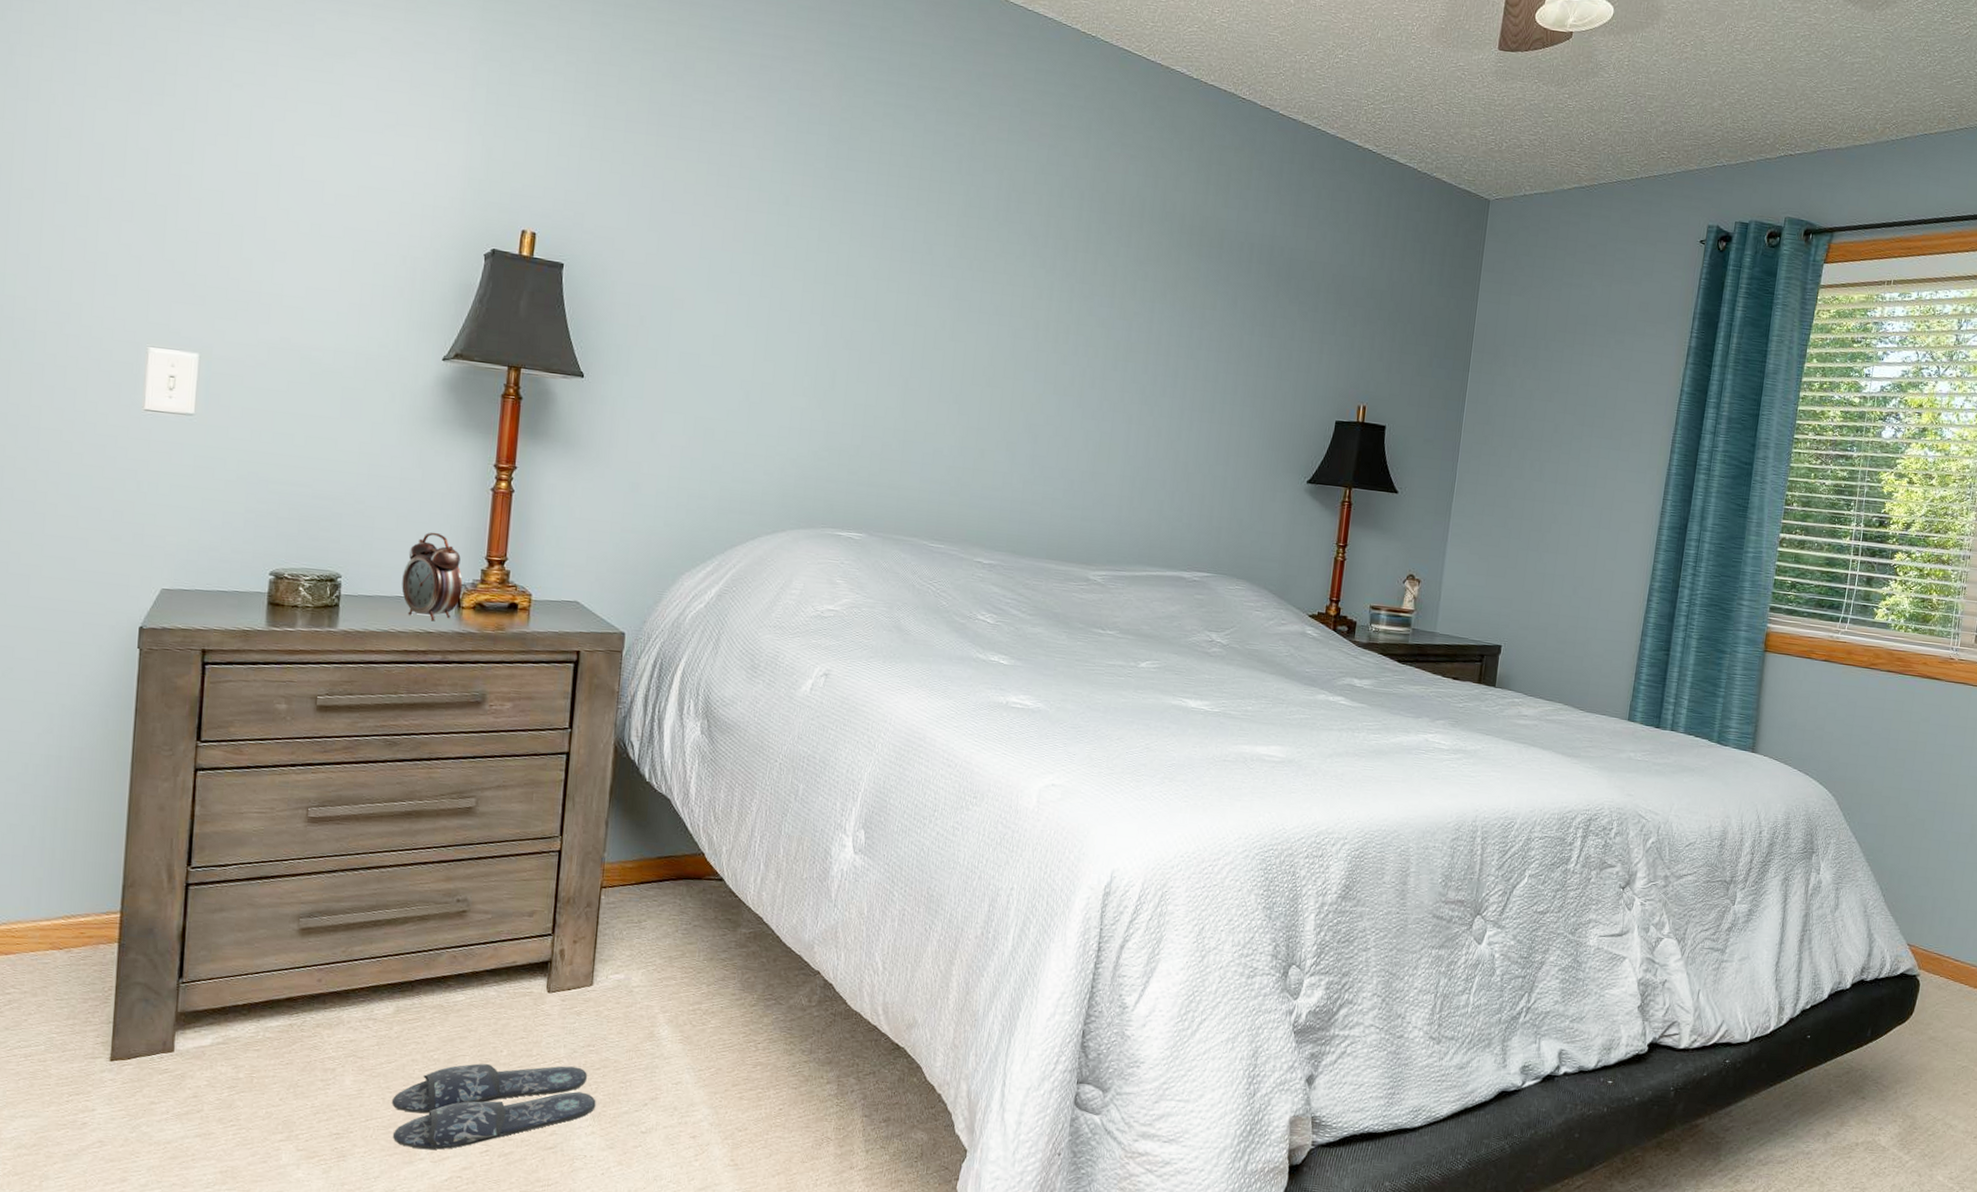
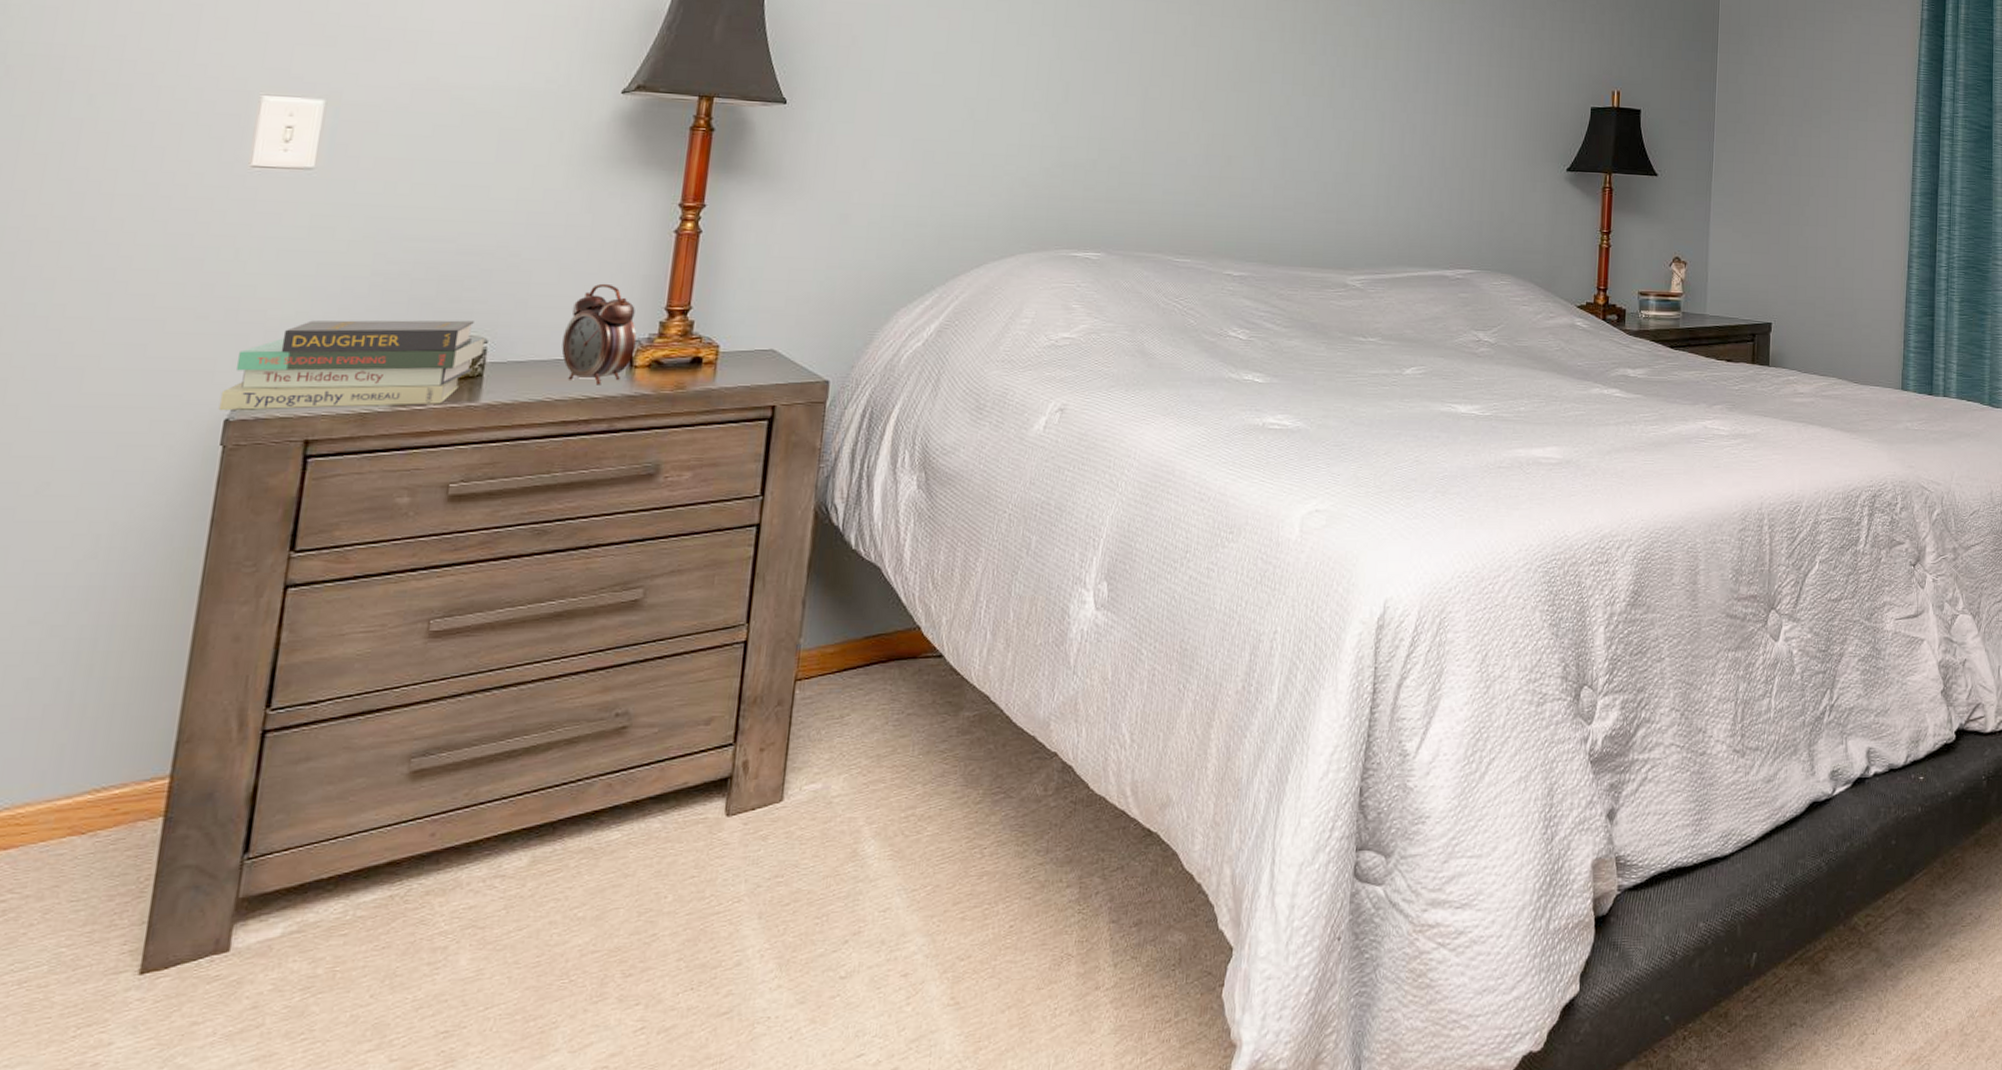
books: none [134,548,339,628] -> present [218,320,485,411]
slippers: present [392,1063,596,1150] -> none [520,905,784,1038]

